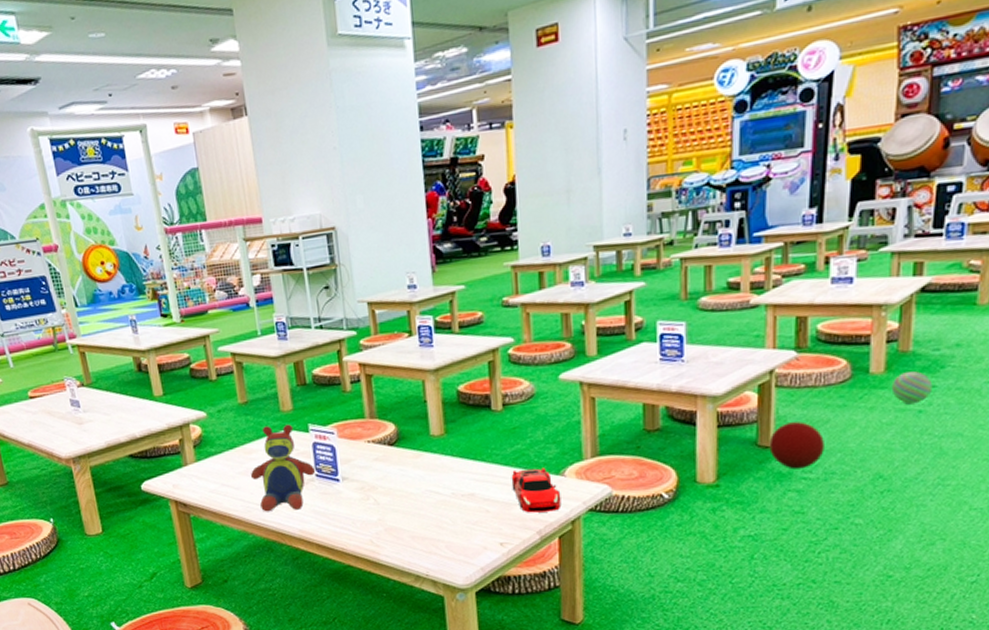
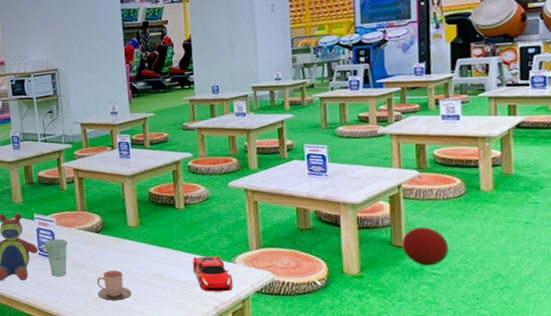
cup: none [323,455,353,503] -> present [45,239,68,276]
cup: none [391,491,435,529] -> present [97,270,131,300]
toy ball: present [891,371,933,405] -> none [500,190,536,217]

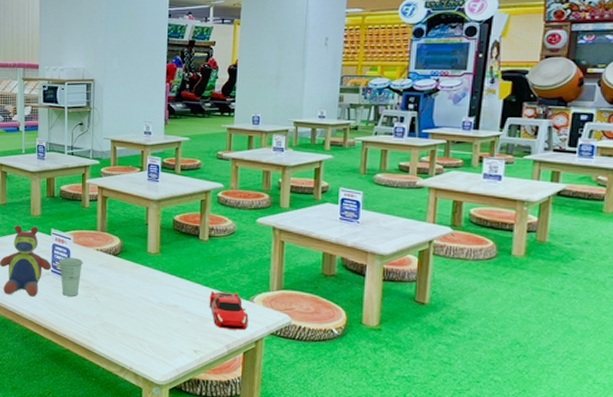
cup: present [97,270,131,300] -> none [108,295,143,328]
ball: present [402,227,449,266] -> none [425,286,471,326]

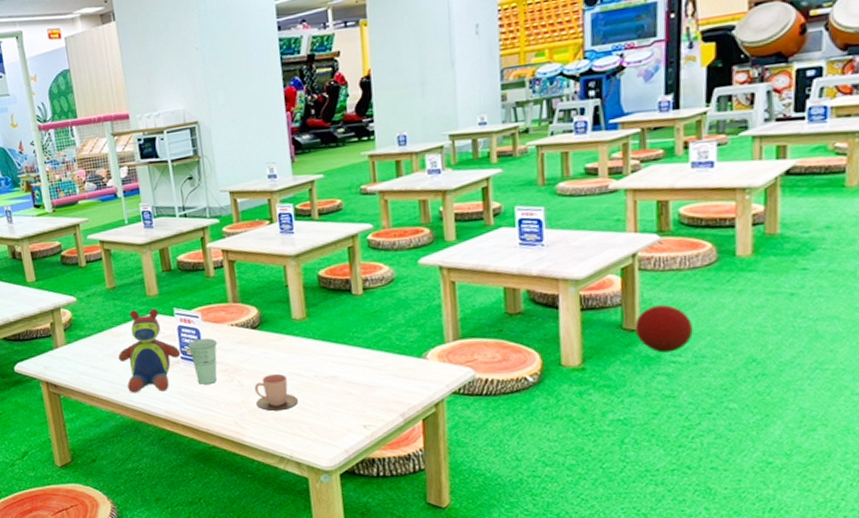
cup: none [108,295,143,328] -> present [255,373,298,411]
toy car: present [209,291,249,331] -> none [373,350,424,396]
ball: none [425,286,471,326] -> present [635,305,693,353]

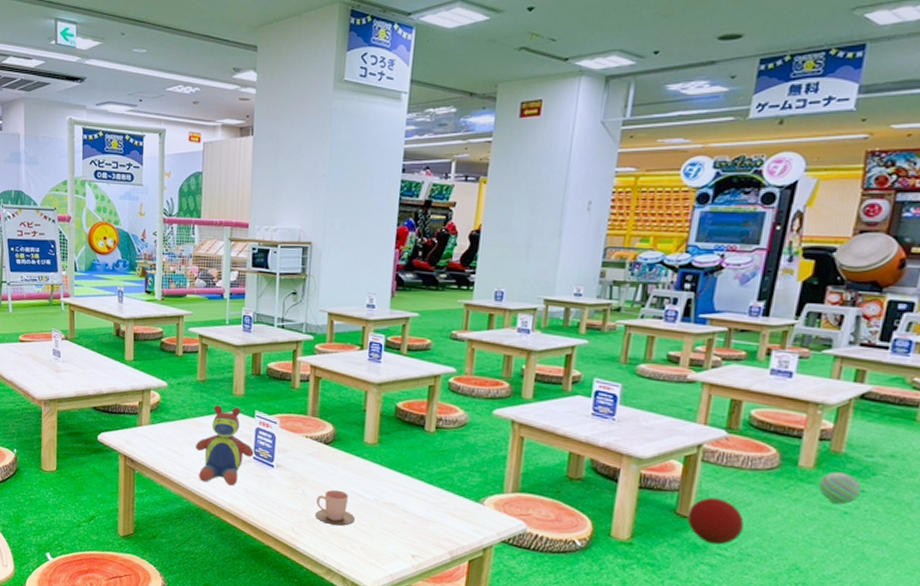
cup: present [188,338,217,384] -> none [262,444,289,488]
toy ball: none [760,254,804,287] -> present [818,472,862,505]

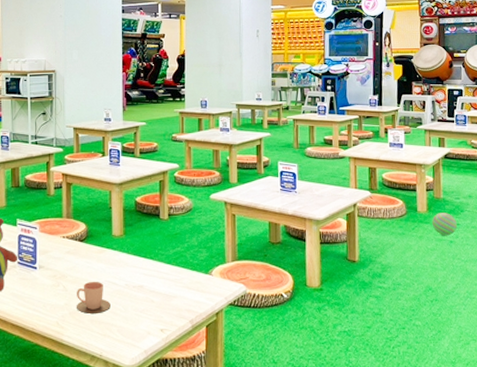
ball: present [687,497,744,545] -> none [355,244,392,280]

